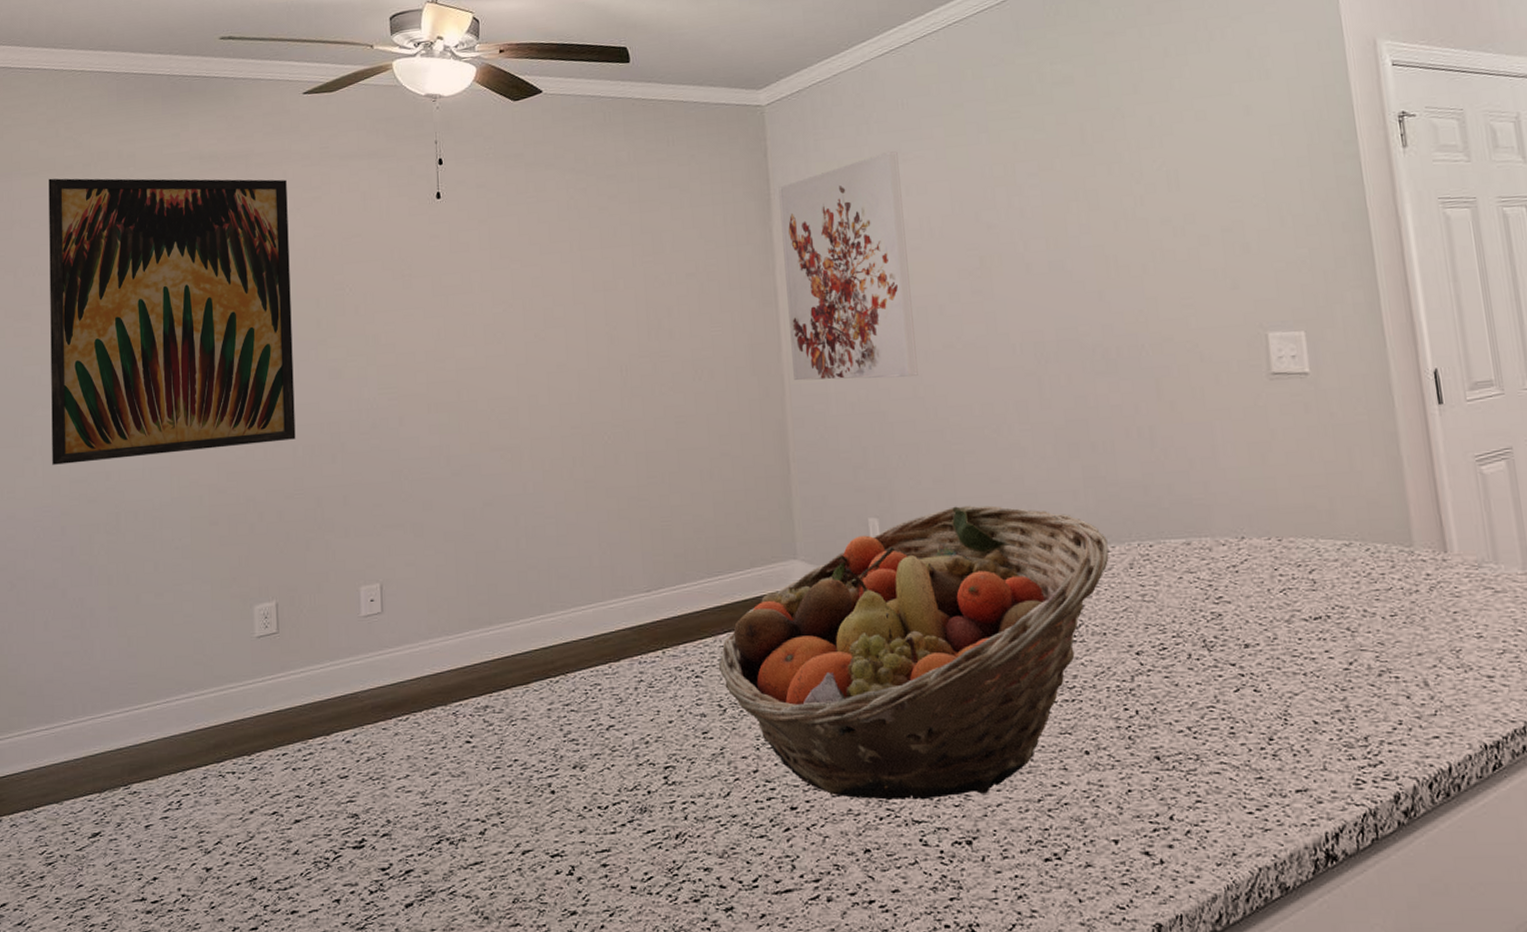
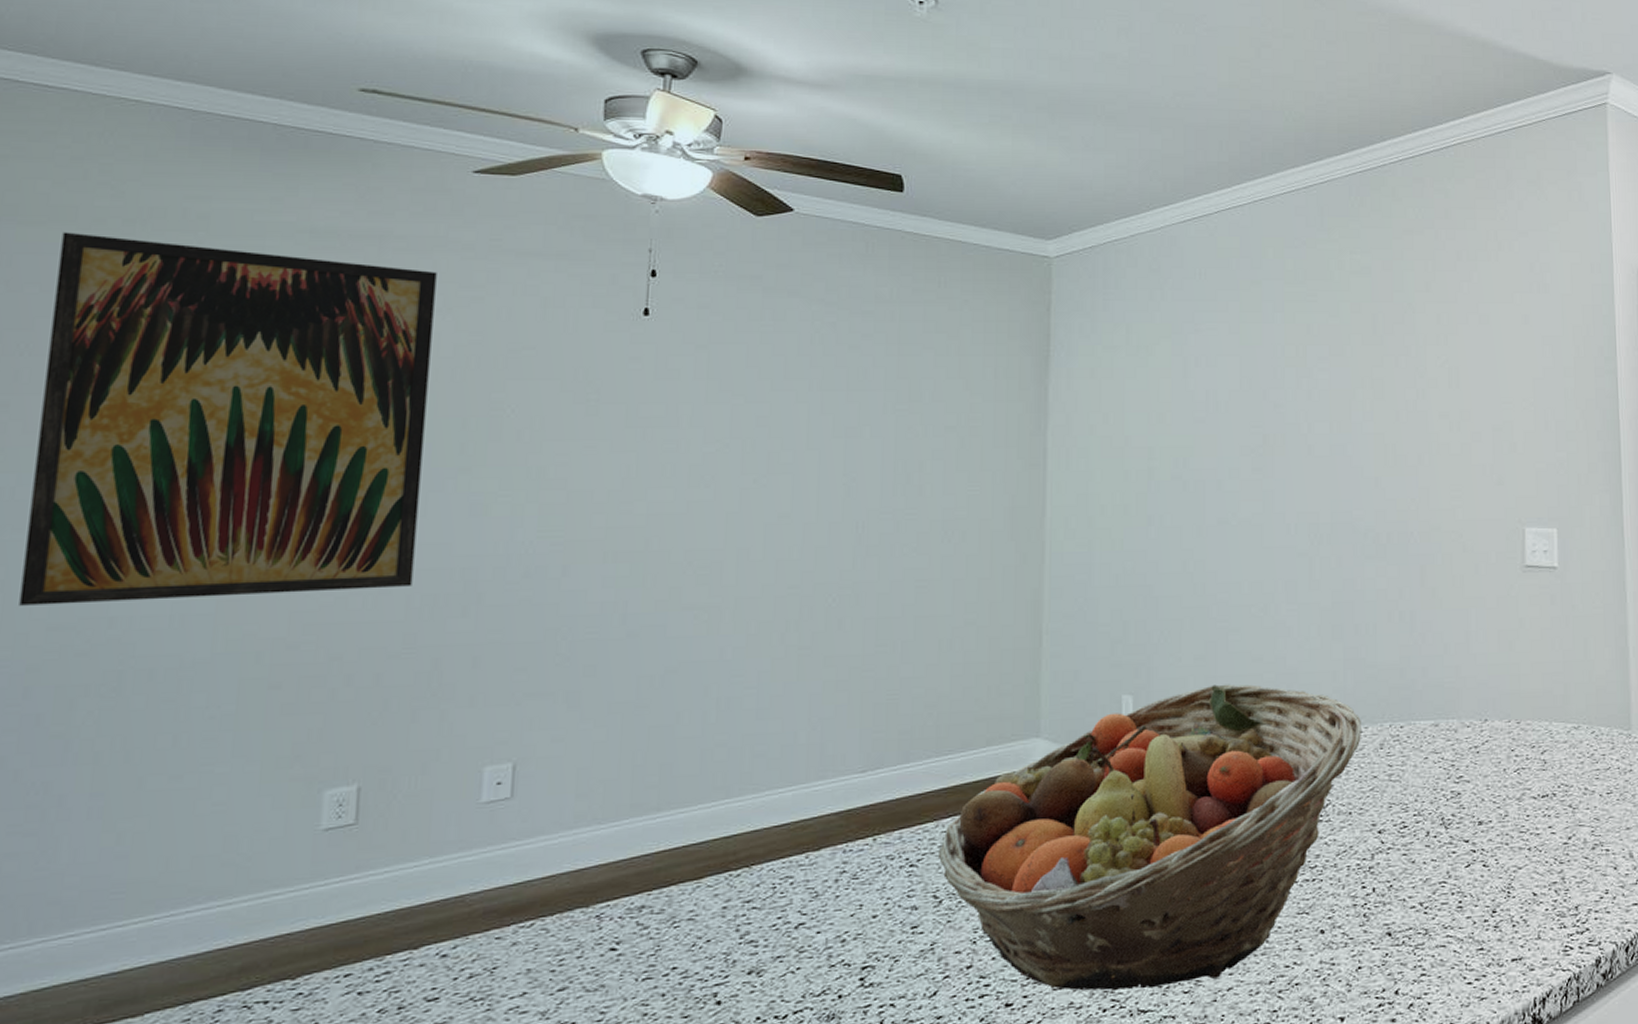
wall art: present [778,151,918,381] -> none [1056,319,1190,552]

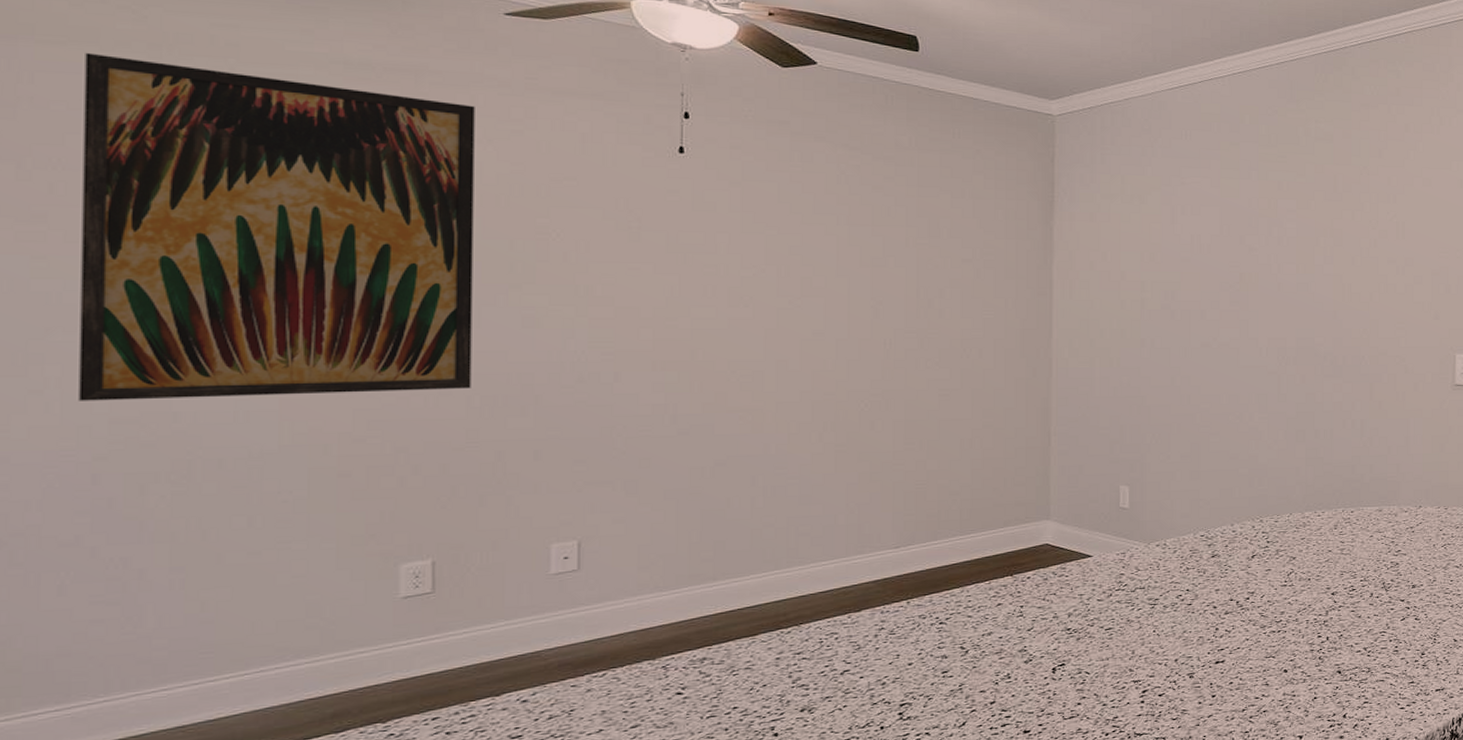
fruit basket: present [937,684,1361,991] -> none [963,477,1319,719]

